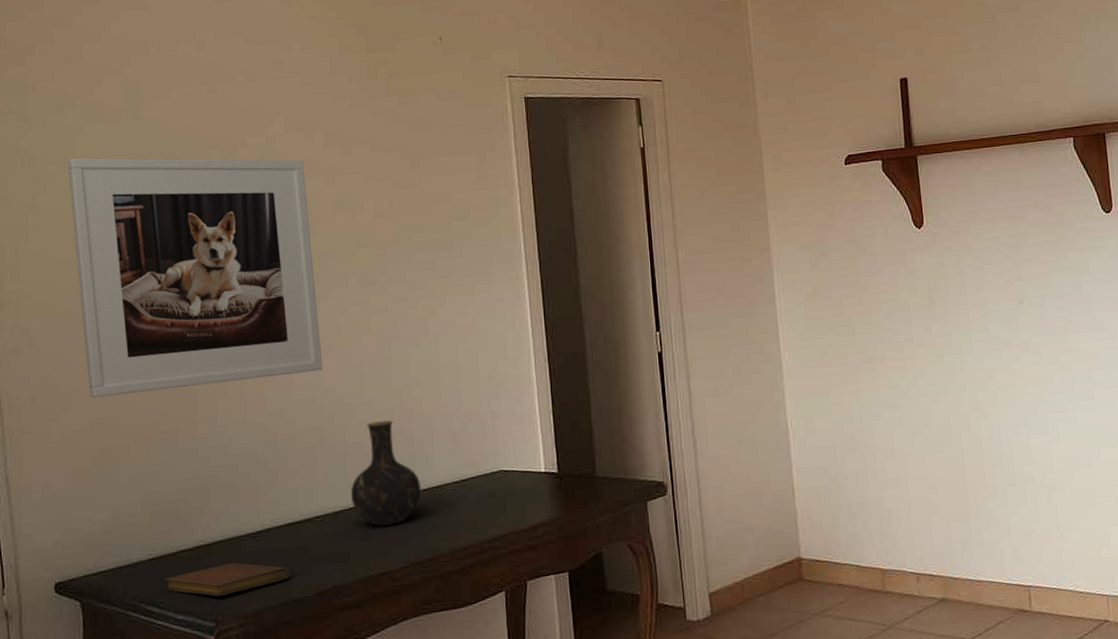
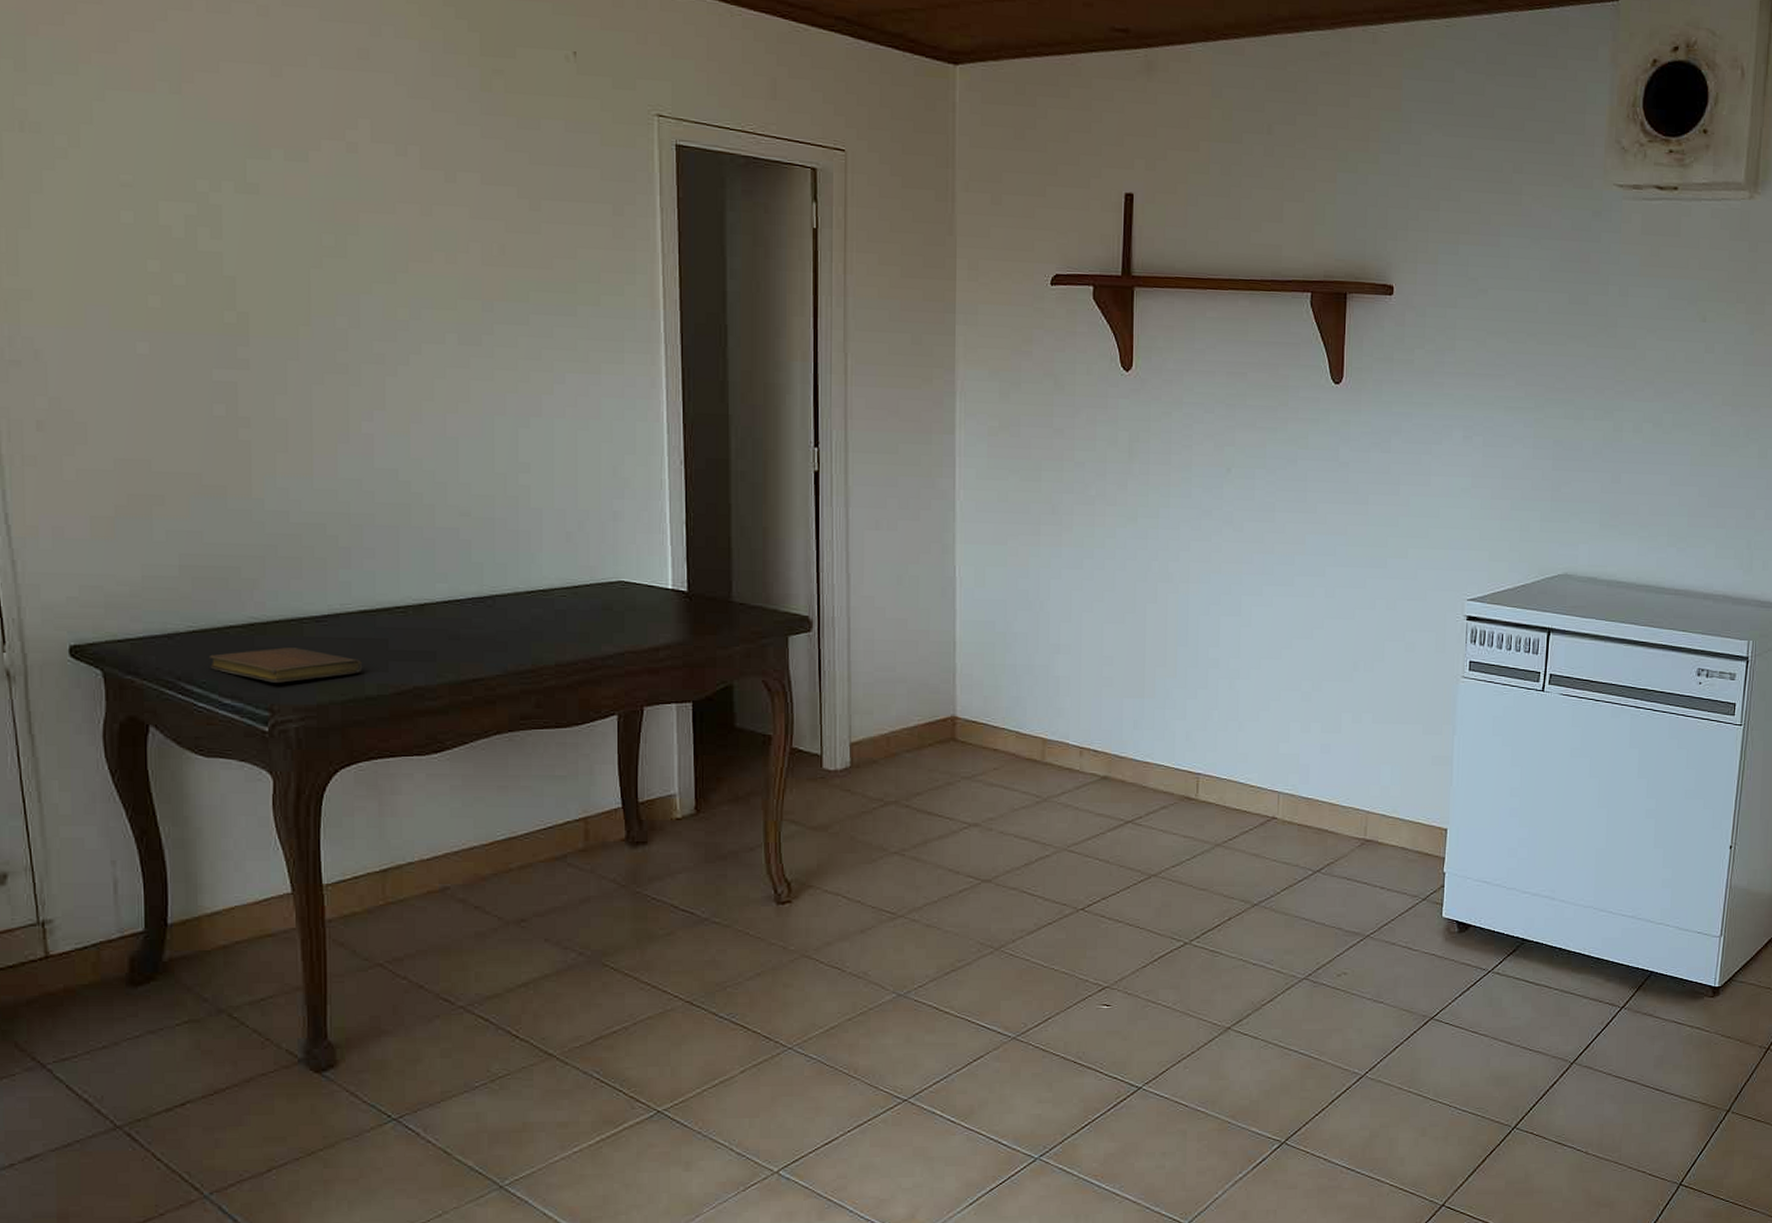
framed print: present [67,157,323,398] -> none [82,130,410,439]
vase: present [350,420,422,526] -> none [439,506,525,627]

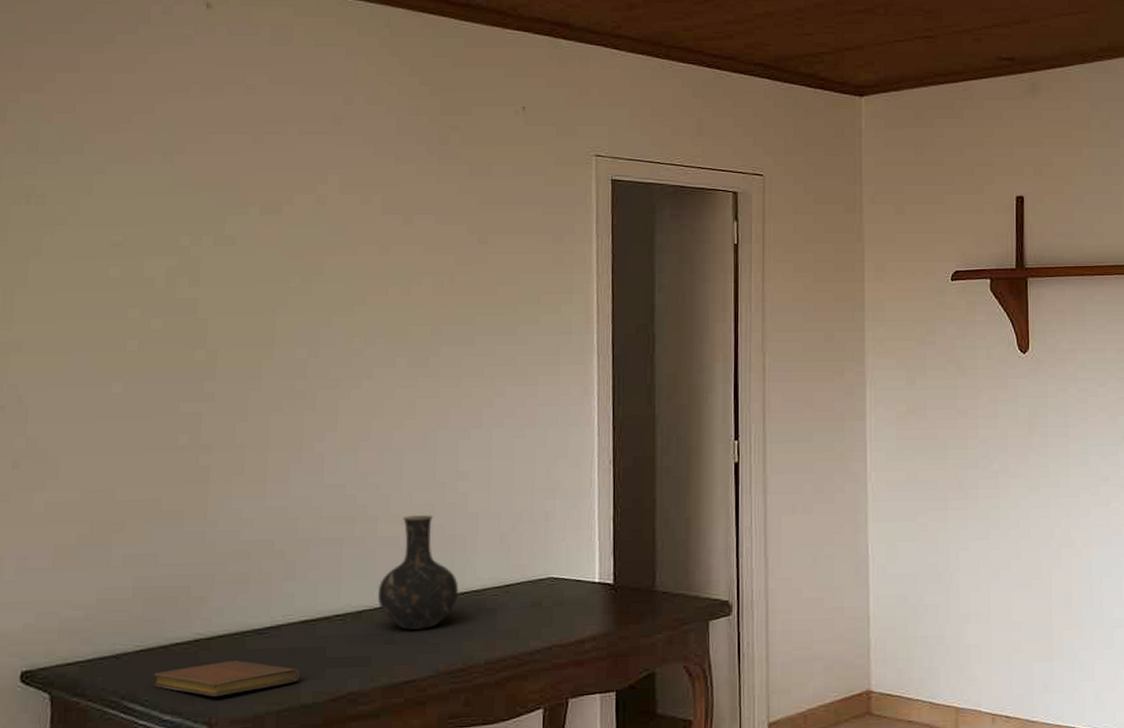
vase: none [439,506,525,627] -> present [377,514,459,630]

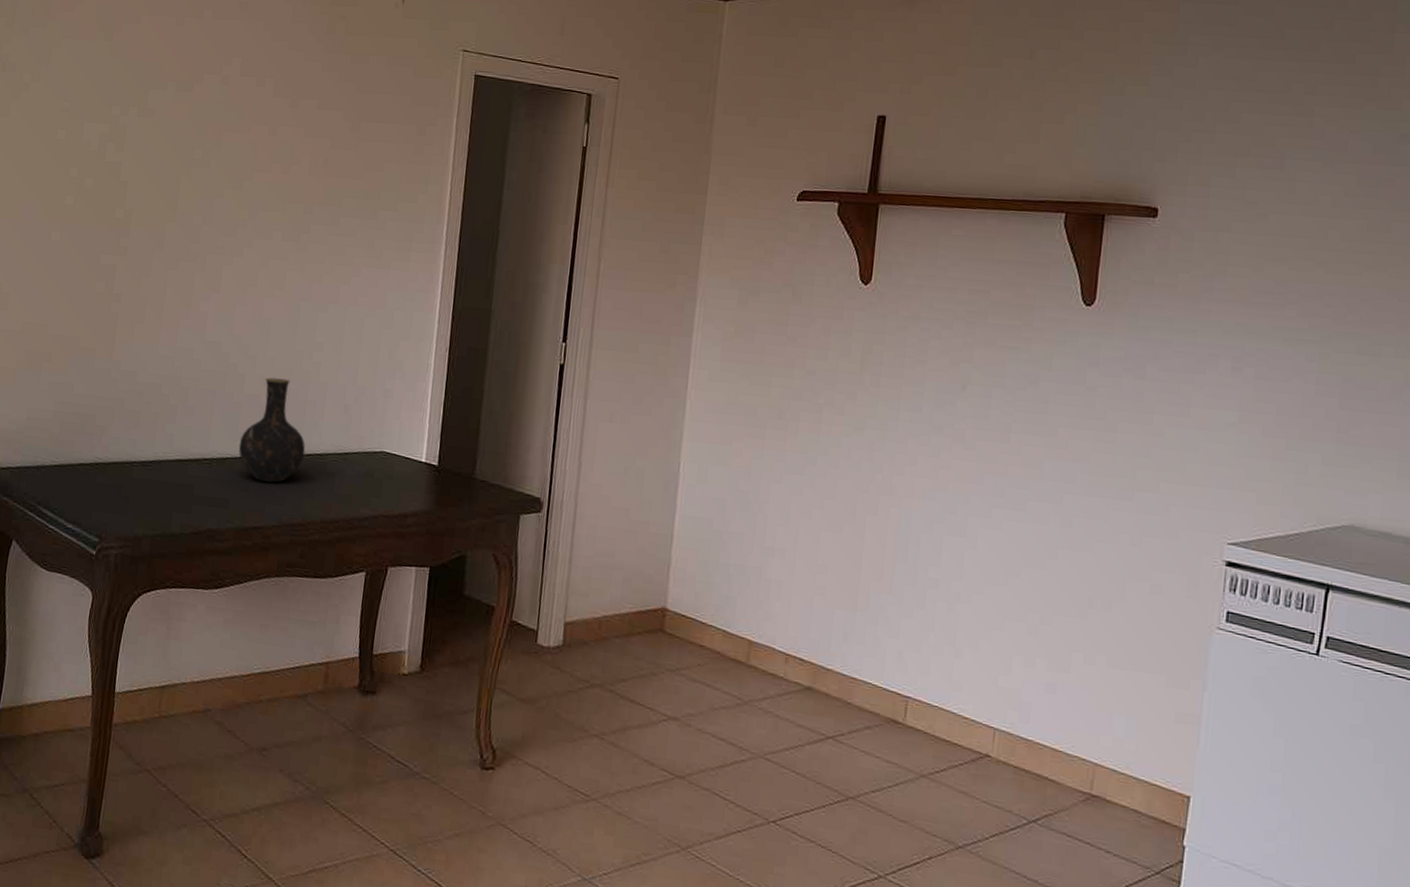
notebook: present [153,660,300,697] -> none [62,485,172,515]

